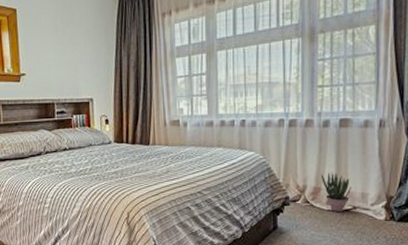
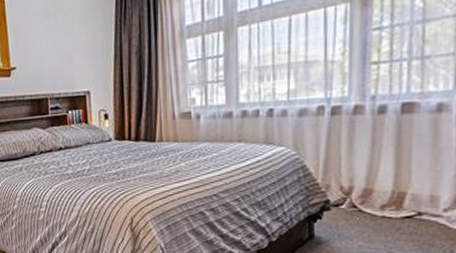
potted plant: present [320,171,351,213] -> none [373,169,416,220]

